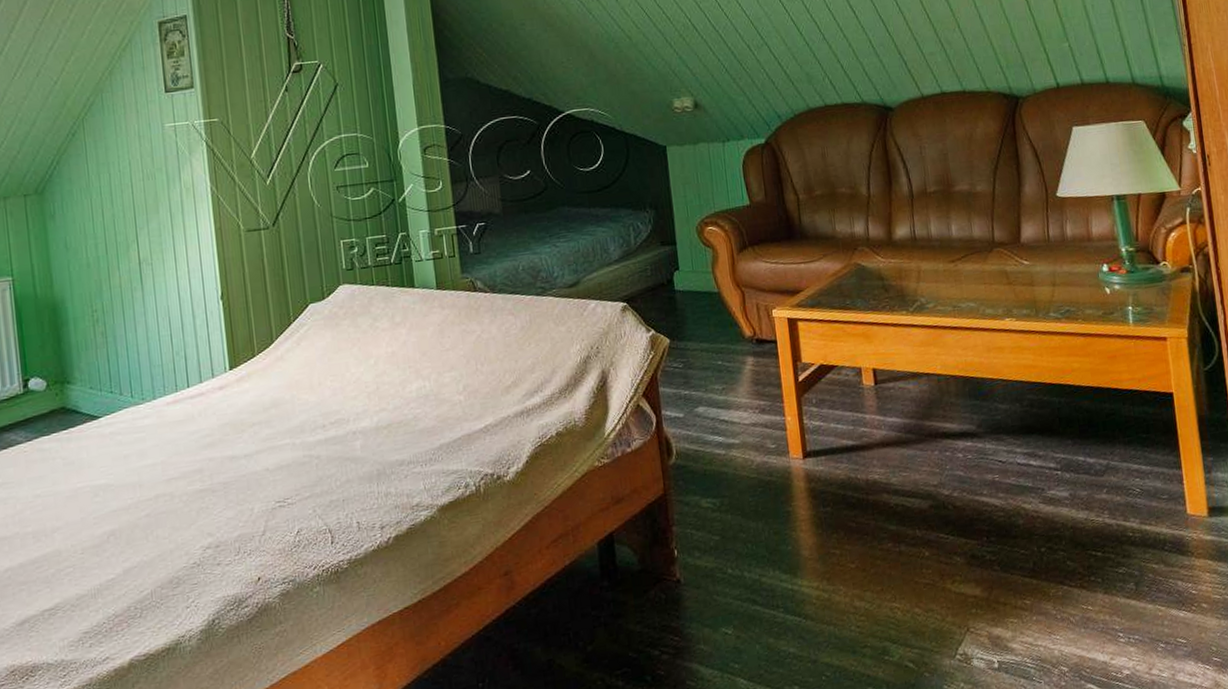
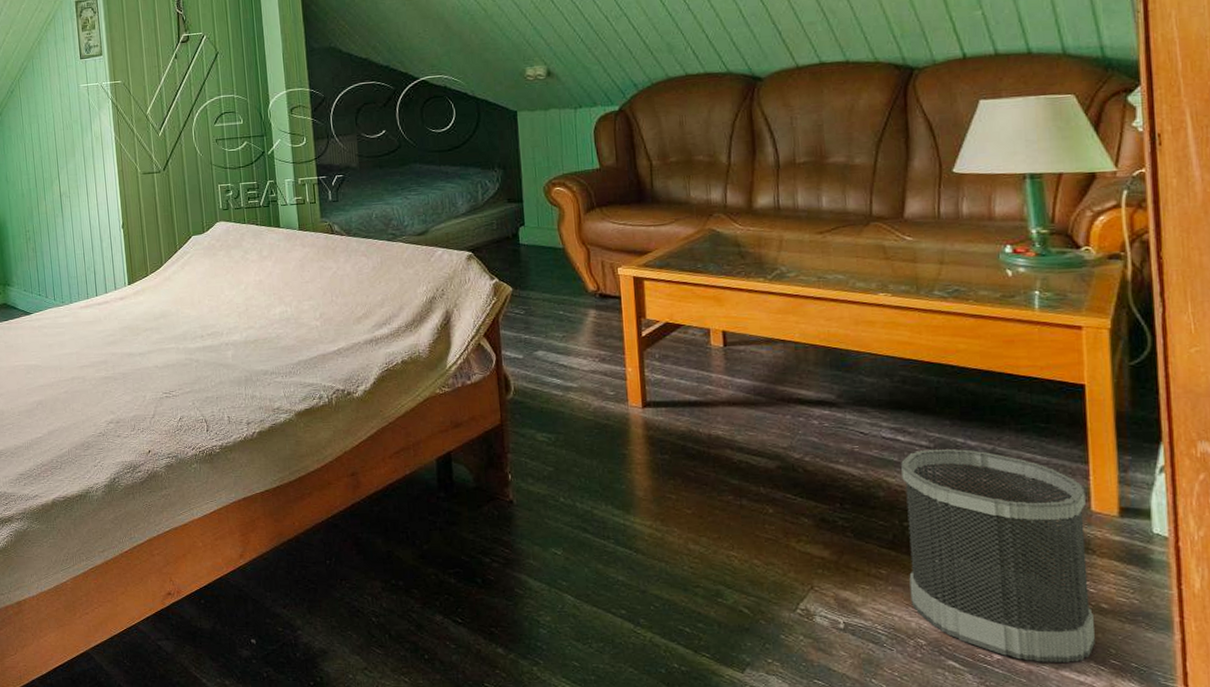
wastebasket: none [1035,467,1201,672] -> present [901,448,1095,662]

